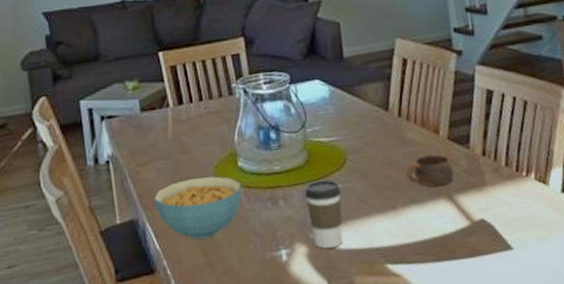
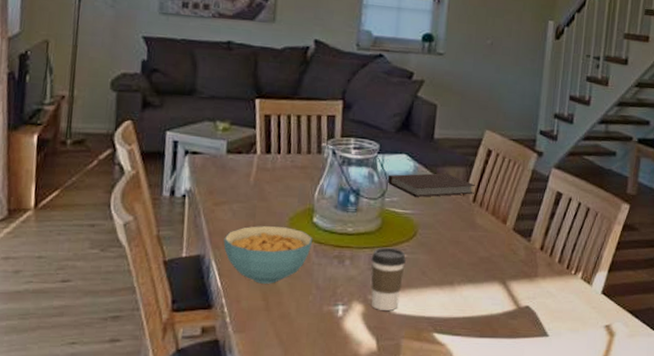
notebook: none [305,91,398,122] -> present [388,173,476,197]
cup: present [406,154,454,187] -> none [468,240,512,270]

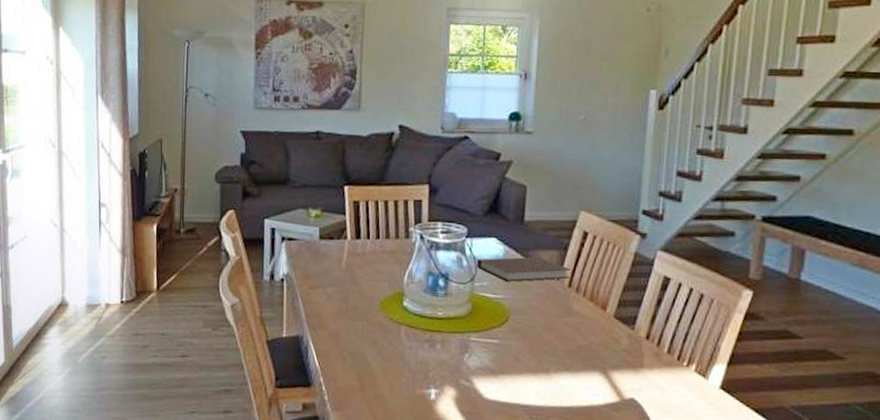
cereal bowl: present [223,226,313,284] -> none [319,309,404,365]
coffee cup: present [371,247,406,311] -> none [462,332,498,396]

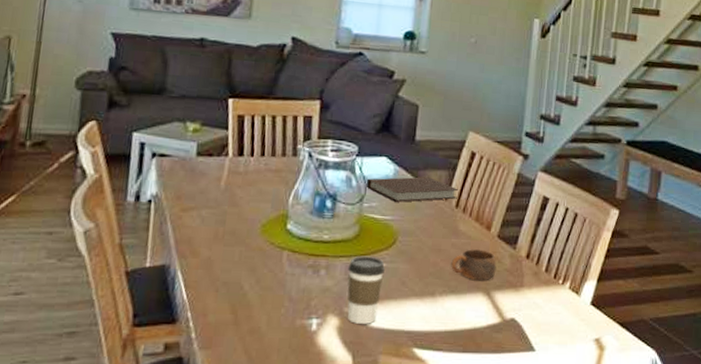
coffee cup: none [462,332,498,396] -> present [347,256,385,324]
cup: none [565,328,614,360] -> present [451,248,497,280]

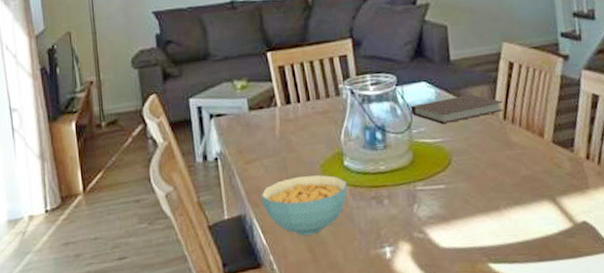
cereal bowl: none [190,233,287,296] -> present [261,175,348,236]
coffee cup: present [347,256,385,324] -> none [409,180,447,247]
cup: present [451,248,497,280] -> none [510,156,558,189]

